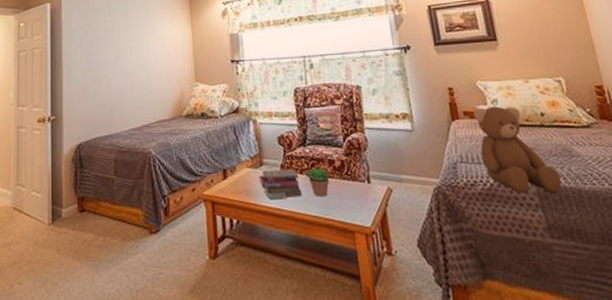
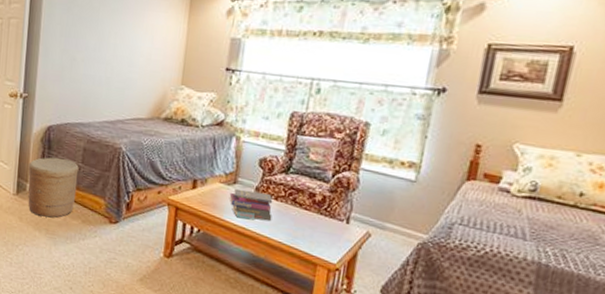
woven basket: none [62,174,113,243] -> present [27,157,79,218]
succulent plant: present [305,167,331,198] -> none [280,196,307,227]
teddy bear: present [473,106,562,194] -> none [485,173,572,277]

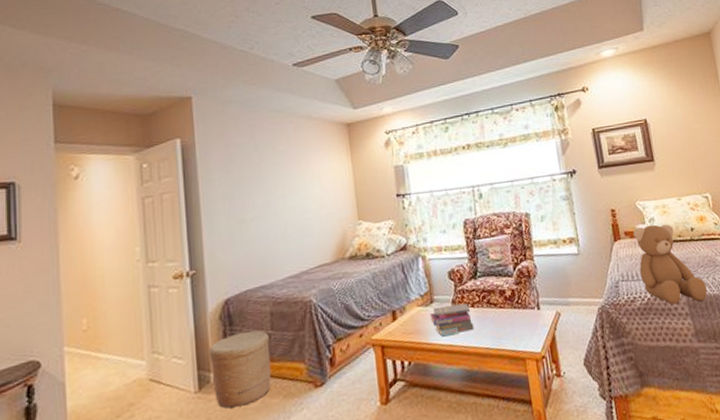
teddy bear: none [485,173,572,277] -> present [633,224,707,305]

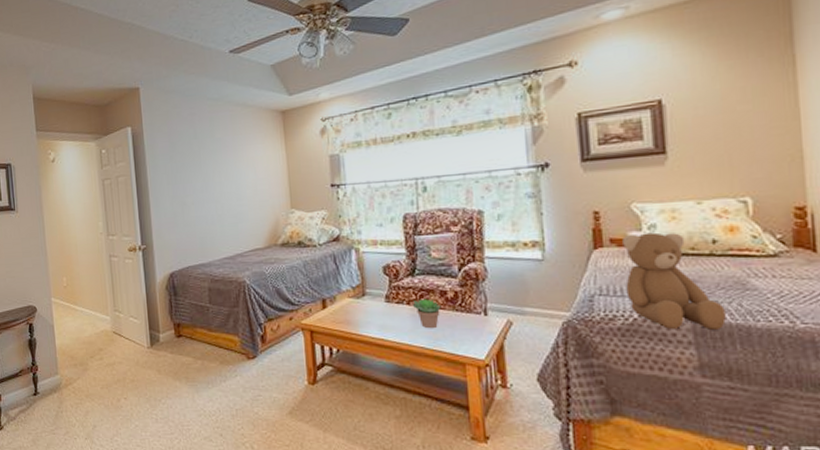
woven basket: present [208,330,272,409] -> none [158,302,210,365]
books: present [429,303,475,337] -> none [361,299,409,330]
succulent plant: none [477,299,502,329] -> present [413,298,441,329]

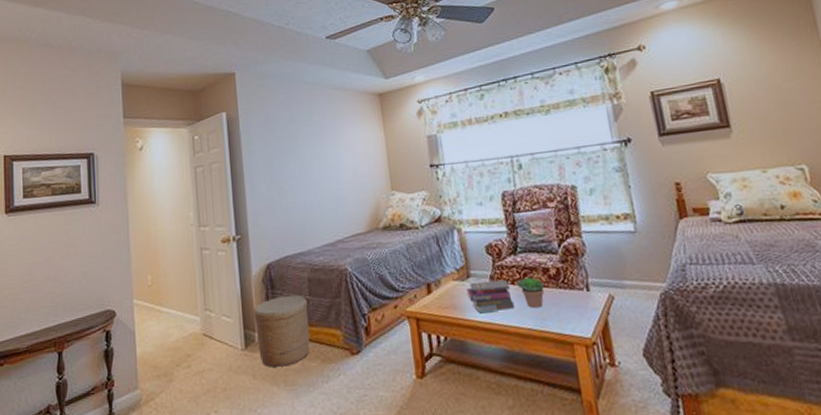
woven basket: none [158,302,210,365] -> present [253,294,310,367]
books: none [361,299,409,330] -> present [466,280,515,314]
teddy bear: present [622,232,726,331] -> none [703,200,804,295]

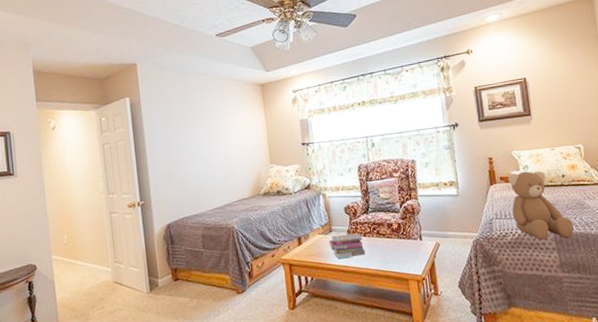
woven basket: present [253,294,310,367] -> none [156,248,204,306]
succulent plant: present [517,277,545,309] -> none [368,230,389,255]
teddy bear: none [703,200,804,295] -> present [508,171,574,241]

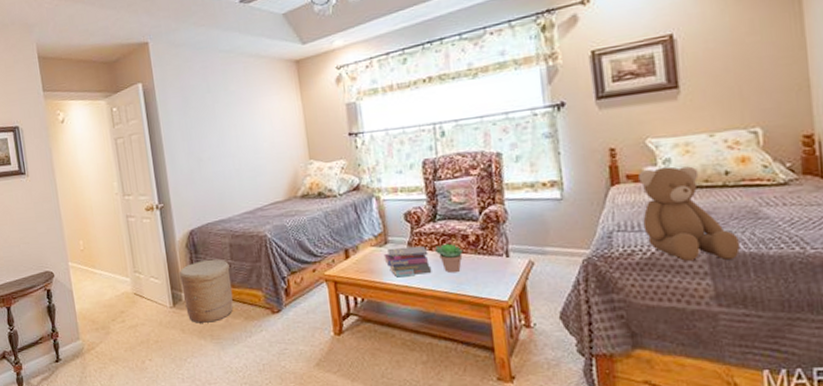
woven basket: none [156,248,204,306] -> present [179,259,233,323]
succulent plant: none [368,230,389,255] -> present [435,243,464,274]

